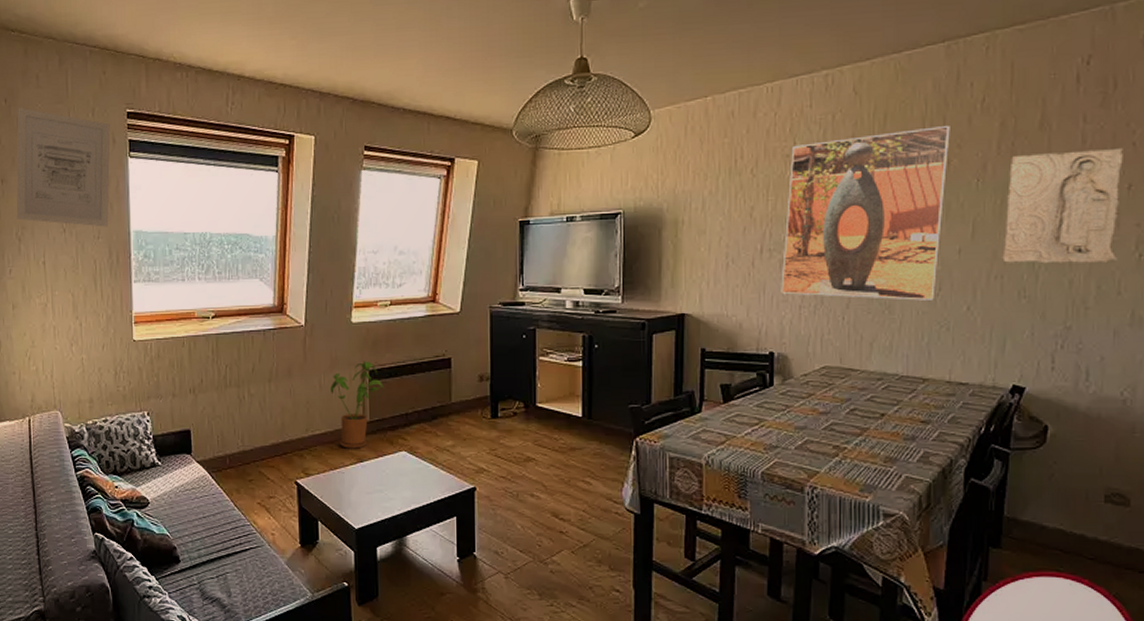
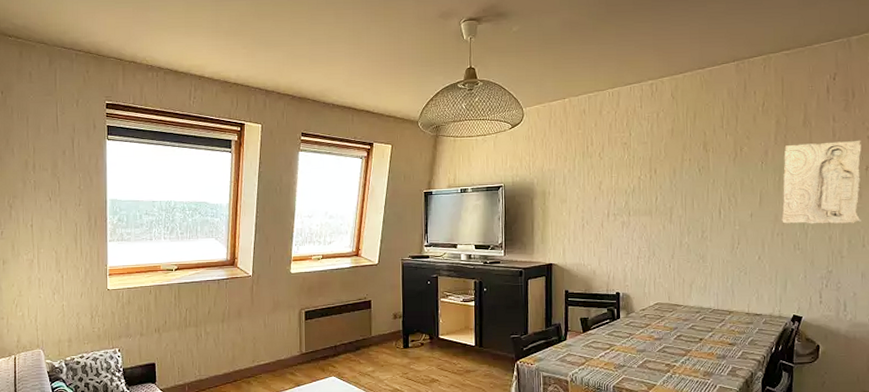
wall art: present [16,108,110,227] -> none [9,98,91,196]
house plant: present [330,361,384,449] -> none [273,304,317,376]
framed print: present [781,126,950,300] -> none [623,123,742,252]

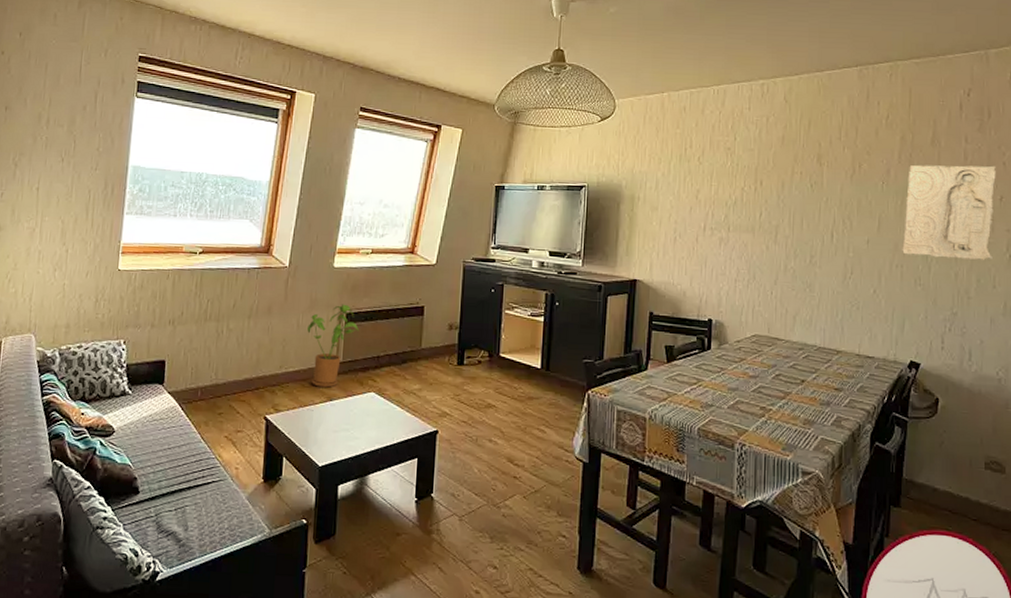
house plant: none [273,304,317,376] -> present [307,304,359,388]

